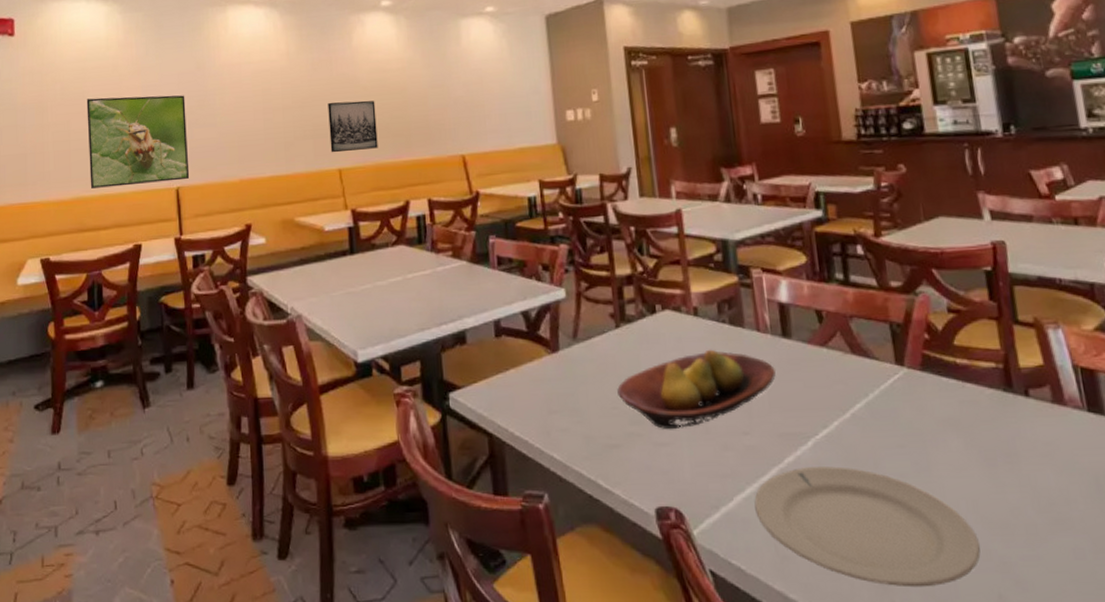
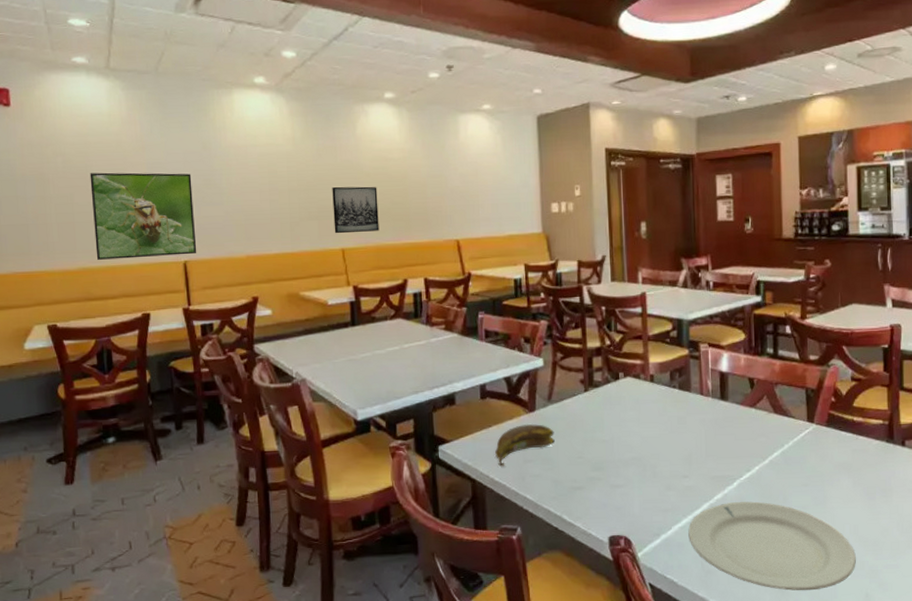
banana: none [514,366,584,420] -> present [495,423,555,468]
fruit bowl: present [617,349,777,430] -> none [583,409,714,475]

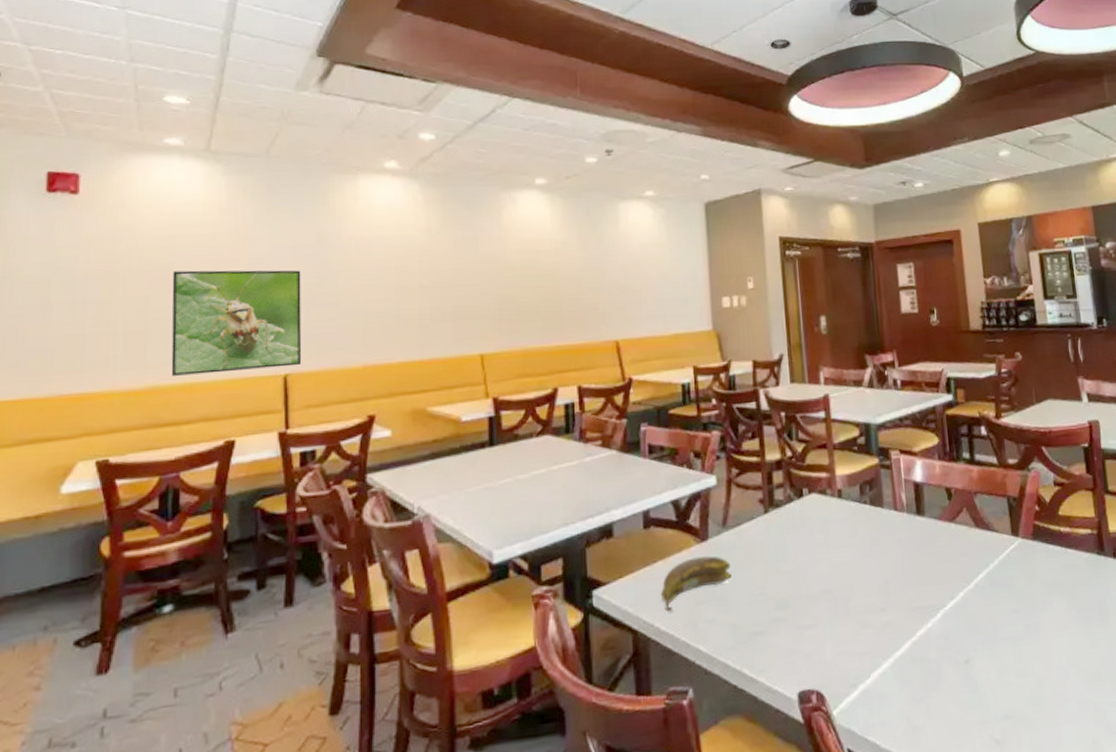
wall art: present [332,186,379,234] -> none [471,282,526,337]
plate: present [688,501,856,591] -> none [889,635,1079,744]

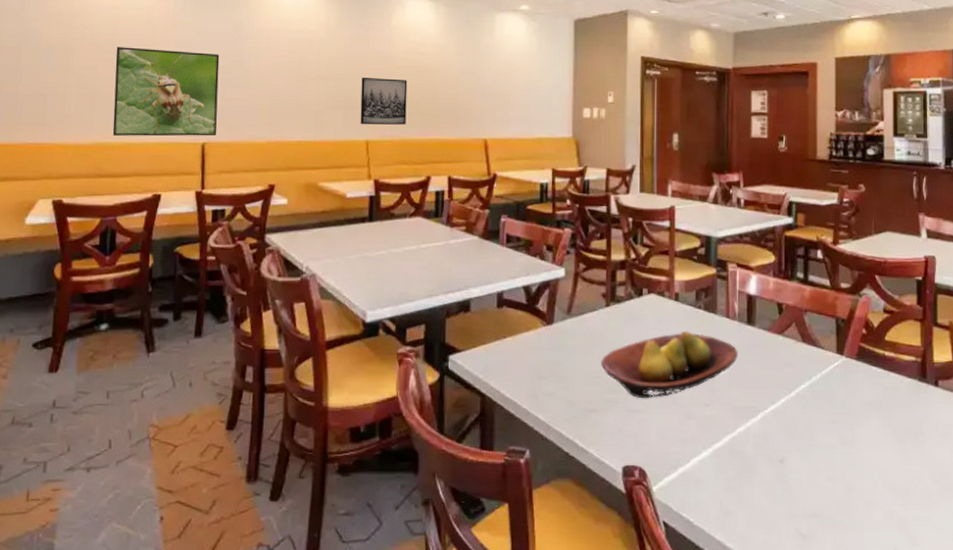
wall art: none [471,282,526,337] -> present [360,77,408,125]
banana: present [661,556,732,613] -> none [508,337,572,383]
fruit bowl: none [764,529,911,613] -> present [601,330,739,399]

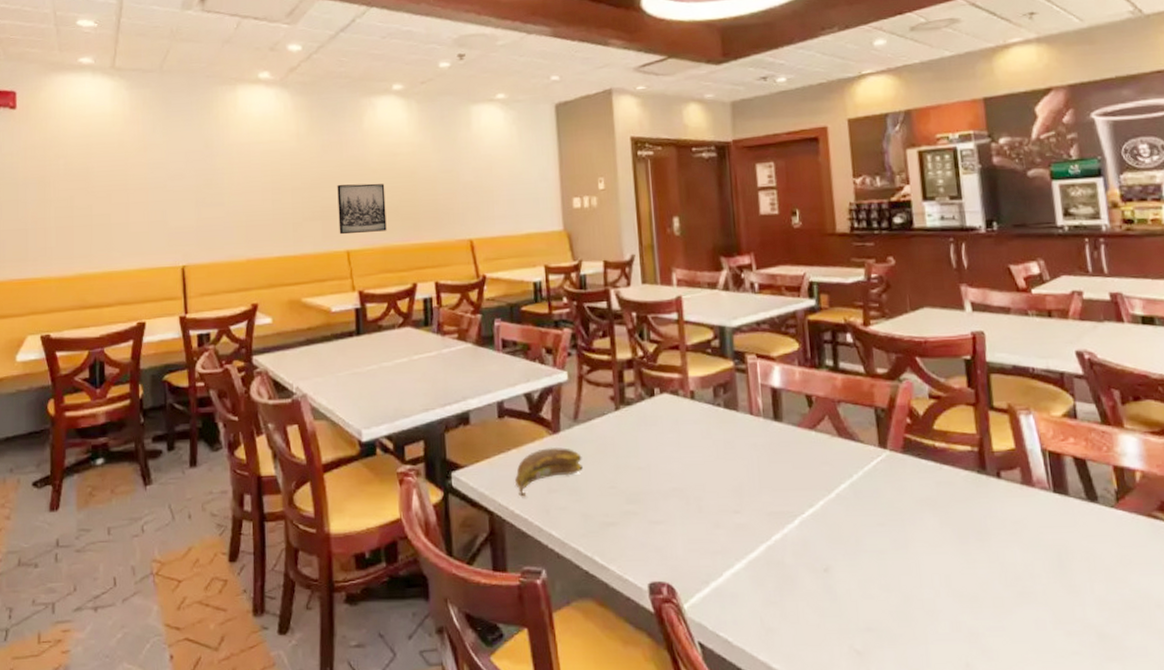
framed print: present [112,47,220,137] -> none [90,173,196,265]
banana: none [508,337,572,383] -> present [515,447,583,498]
fruit bowl: present [601,330,739,399] -> none [615,431,767,509]

